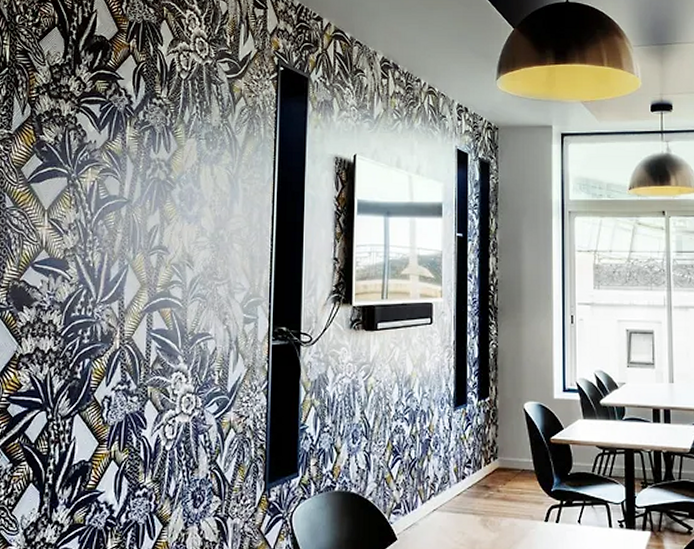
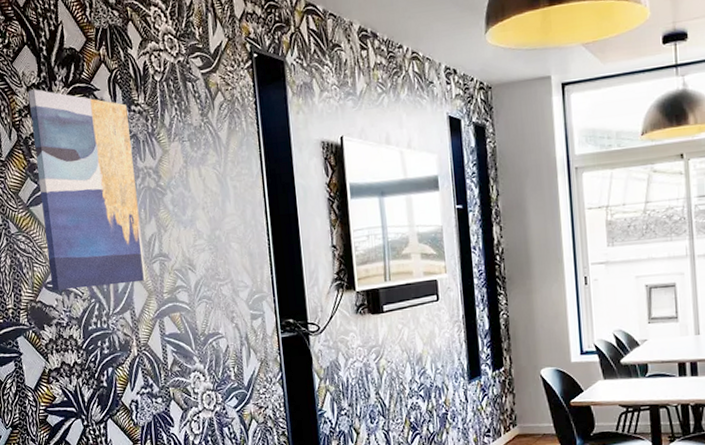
wall art: none [38,69,148,273] -> present [28,89,146,291]

